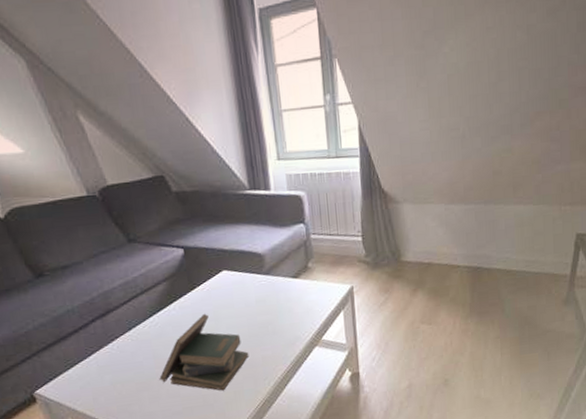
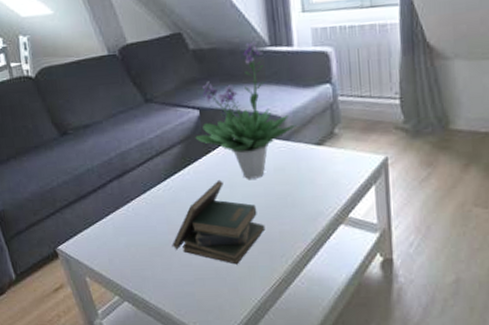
potted plant: none [180,185,275,312] -> present [195,41,297,179]

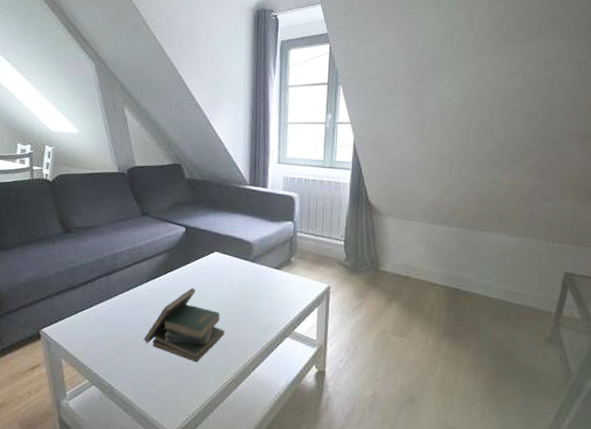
potted plant: present [195,41,297,179] -> none [178,179,262,290]

